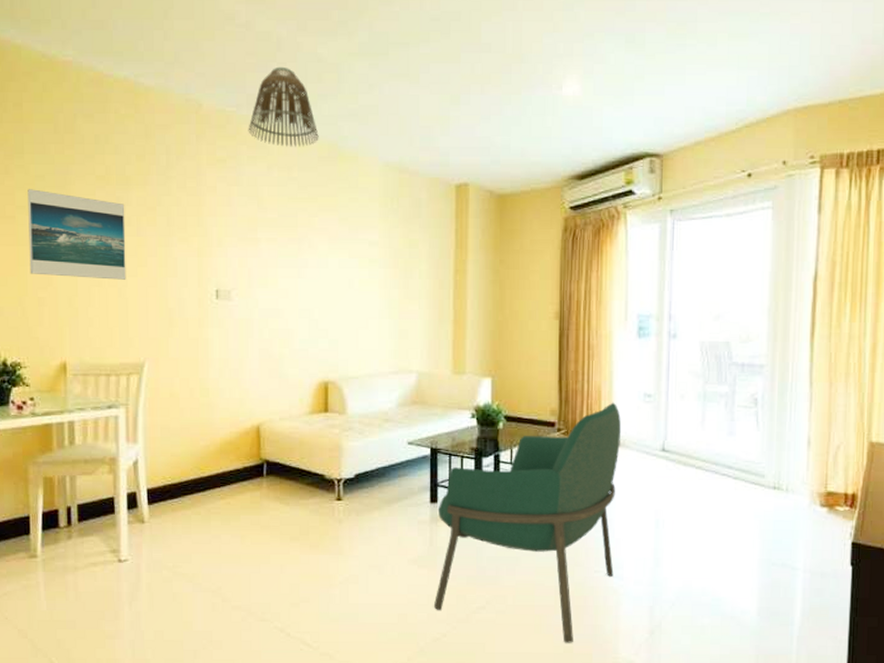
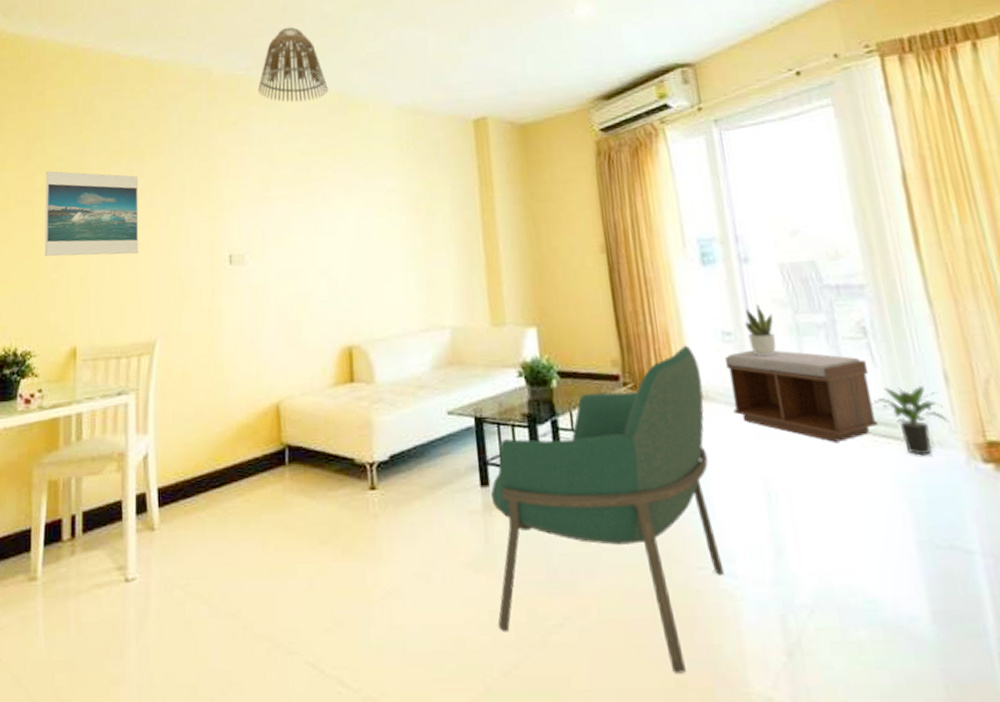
bench: none [642,410,751,485] -> present [725,349,878,442]
potted plant: none [664,374,686,416] -> present [745,304,776,357]
potted plant: none [749,446,803,499] -> present [872,386,949,456]

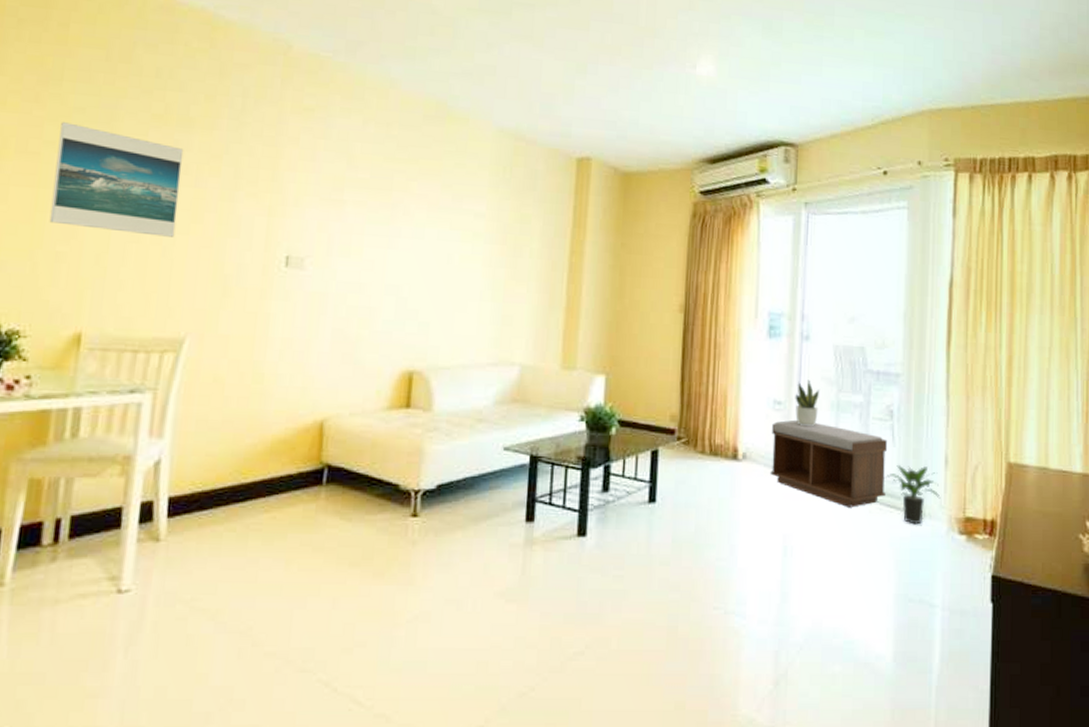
lamp shade: present [257,27,328,103] -> none [344,14,426,103]
armchair: present [490,345,725,674] -> none [522,408,748,698]

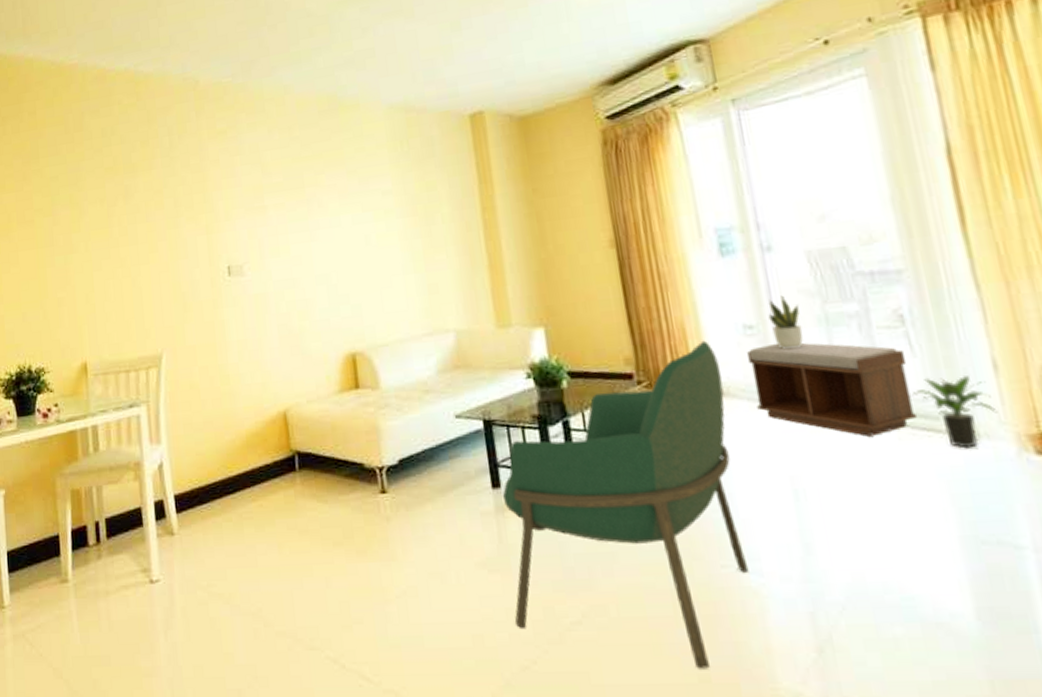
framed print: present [49,122,184,237] -> none [44,190,139,275]
armchair: none [522,408,748,698] -> present [502,340,749,669]

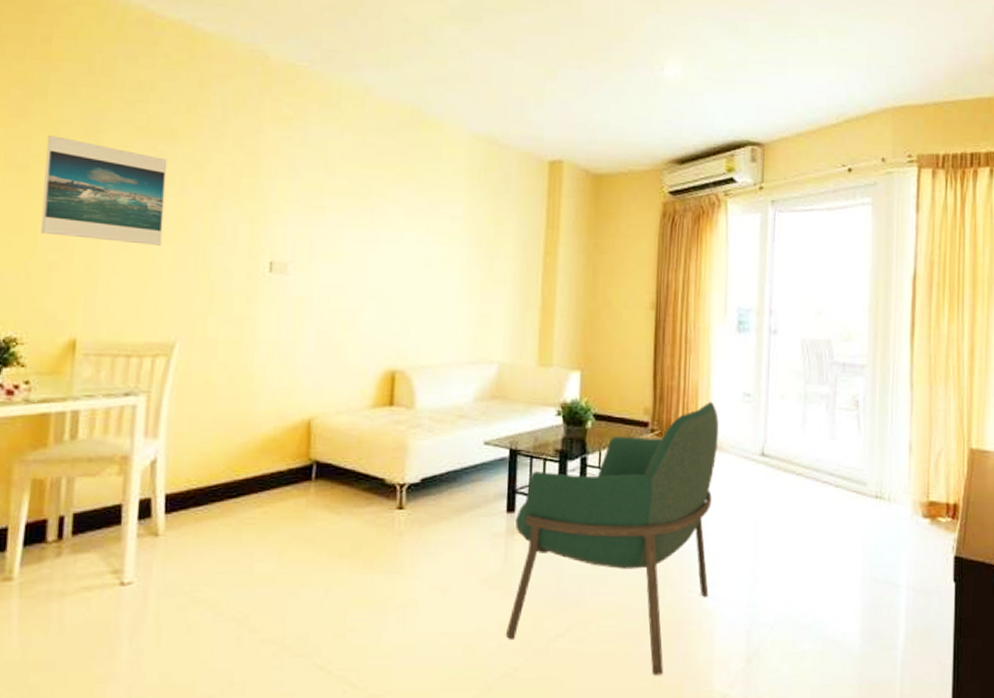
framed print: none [44,190,139,275] -> present [40,135,168,246]
bench: present [747,343,917,437] -> none [741,411,853,494]
potted plant: present [768,295,803,350] -> none [764,372,787,418]
potted plant: present [910,376,998,449] -> none [851,452,905,509]

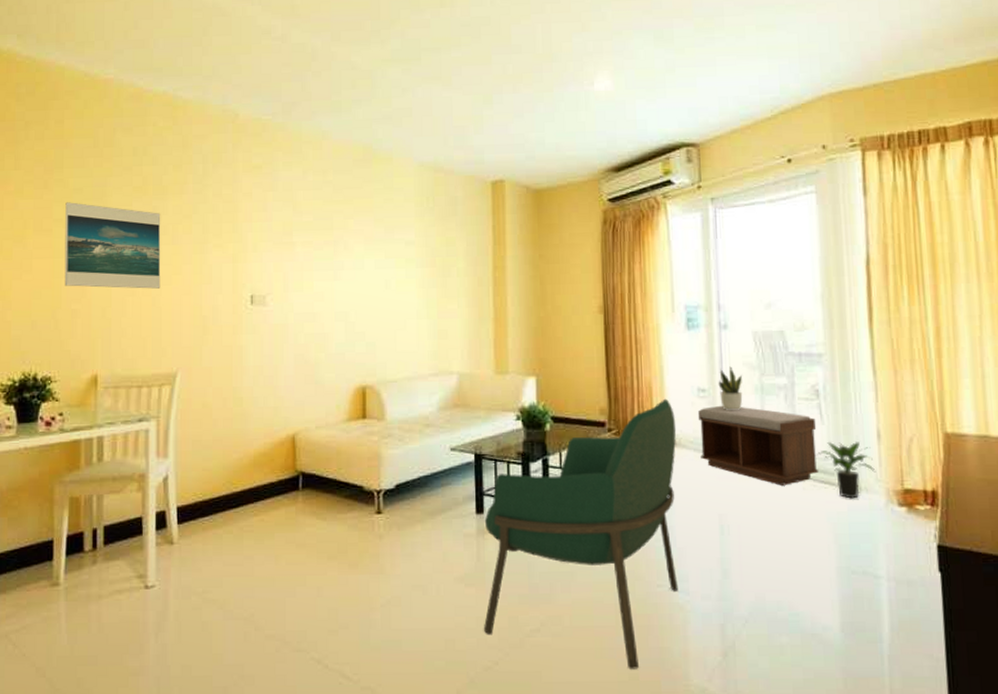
bench: none [741,411,853,494] -> present [698,405,818,485]
potted plant: none [764,372,787,418] -> present [718,366,743,411]
potted plant: none [851,452,905,509] -> present [816,441,876,499]

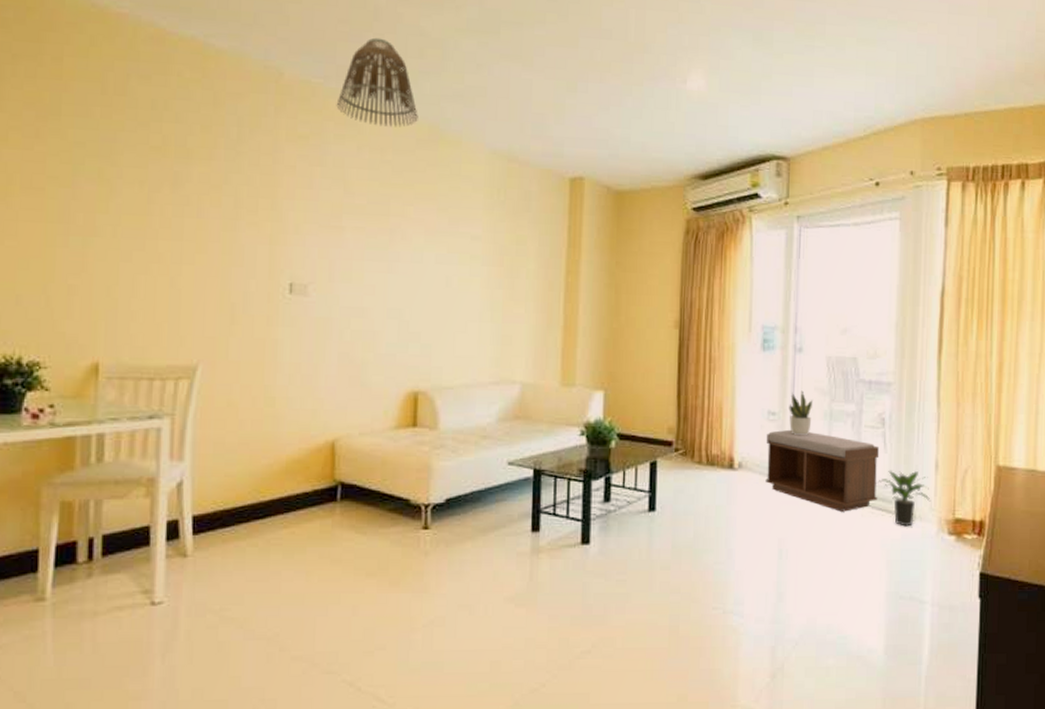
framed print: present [64,202,161,289] -> none [59,157,184,268]
lamp shade: none [283,75,354,152] -> present [336,37,418,128]
armchair: present [484,398,679,669] -> none [533,420,744,691]

